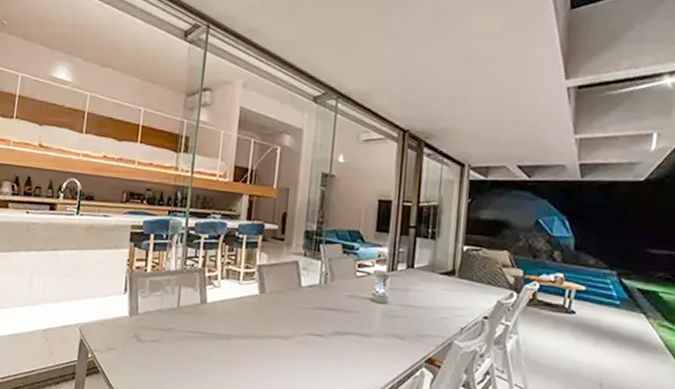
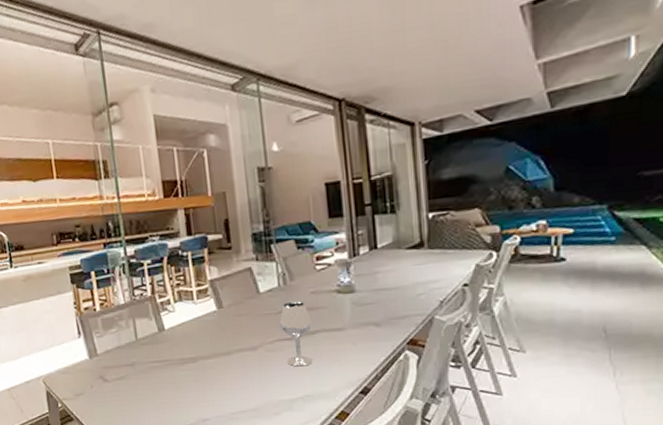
wineglass: none [313,300,343,364] -> present [280,301,312,367]

